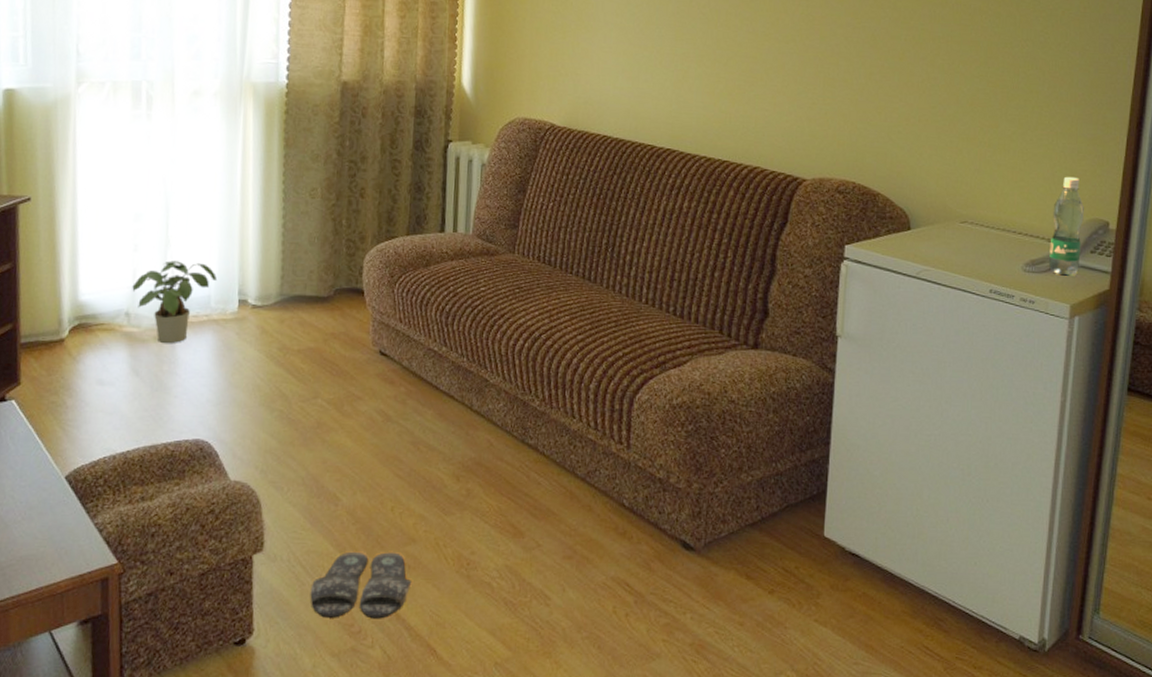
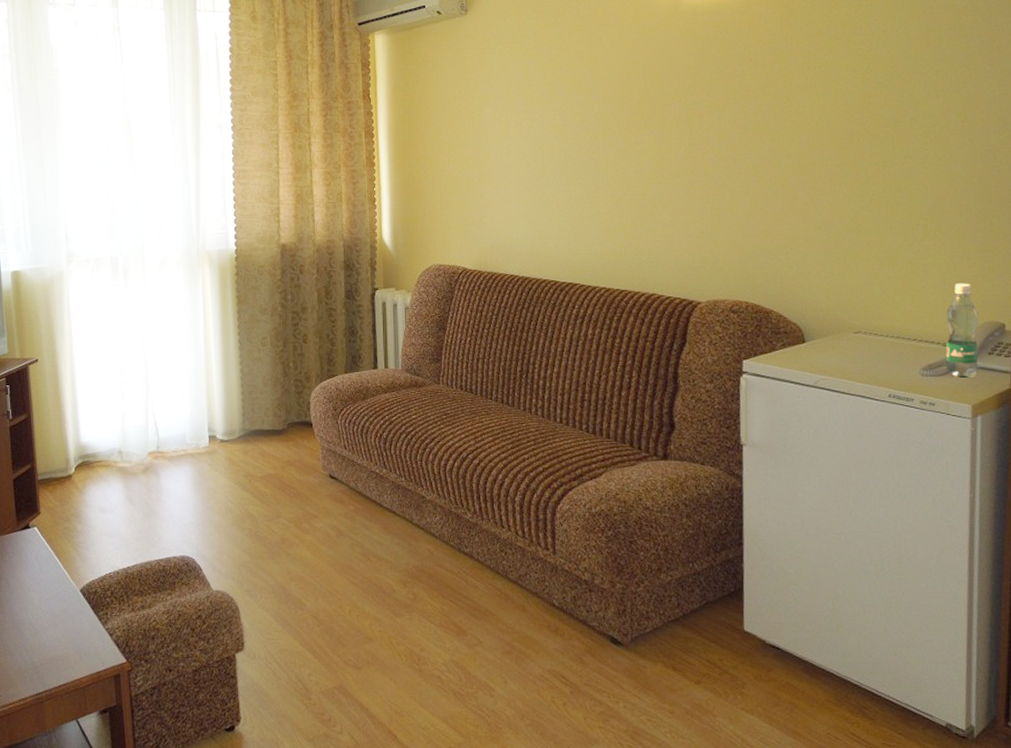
potted plant: present [132,260,218,343] -> none [122,405,191,475]
slippers: present [310,551,412,619] -> none [285,649,371,708]

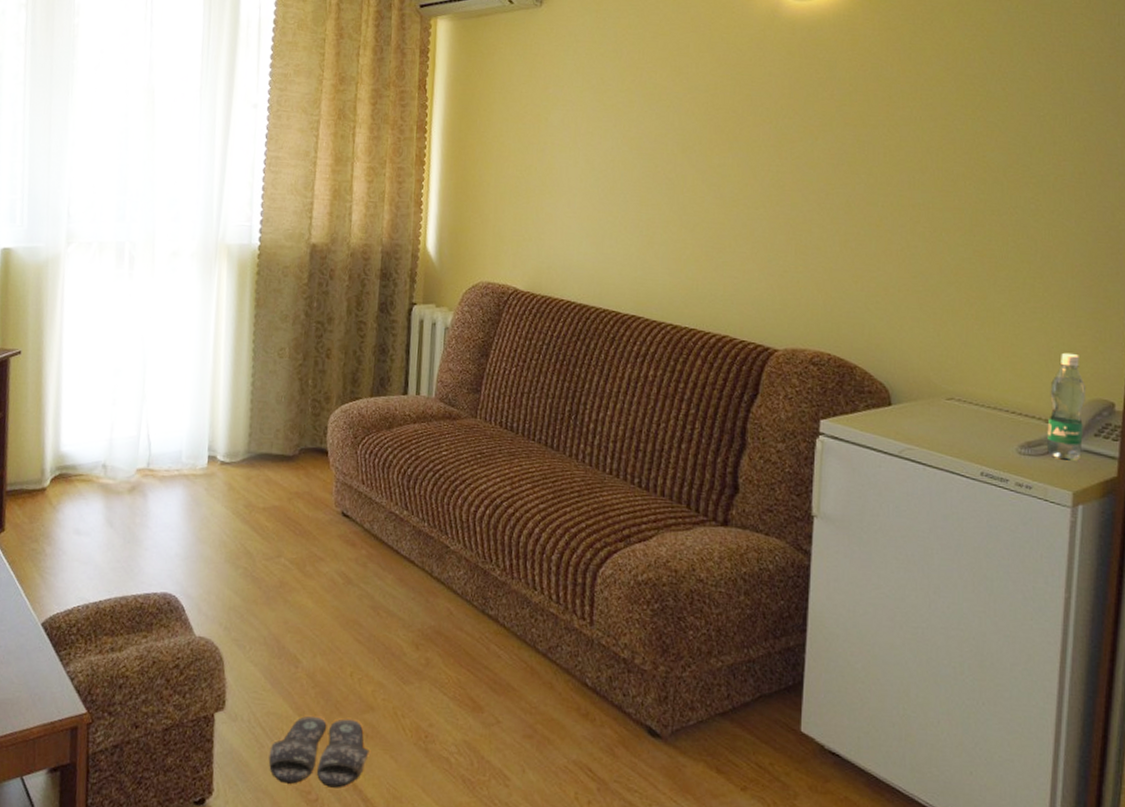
slippers: none [285,649,371,708] -> present [268,715,370,788]

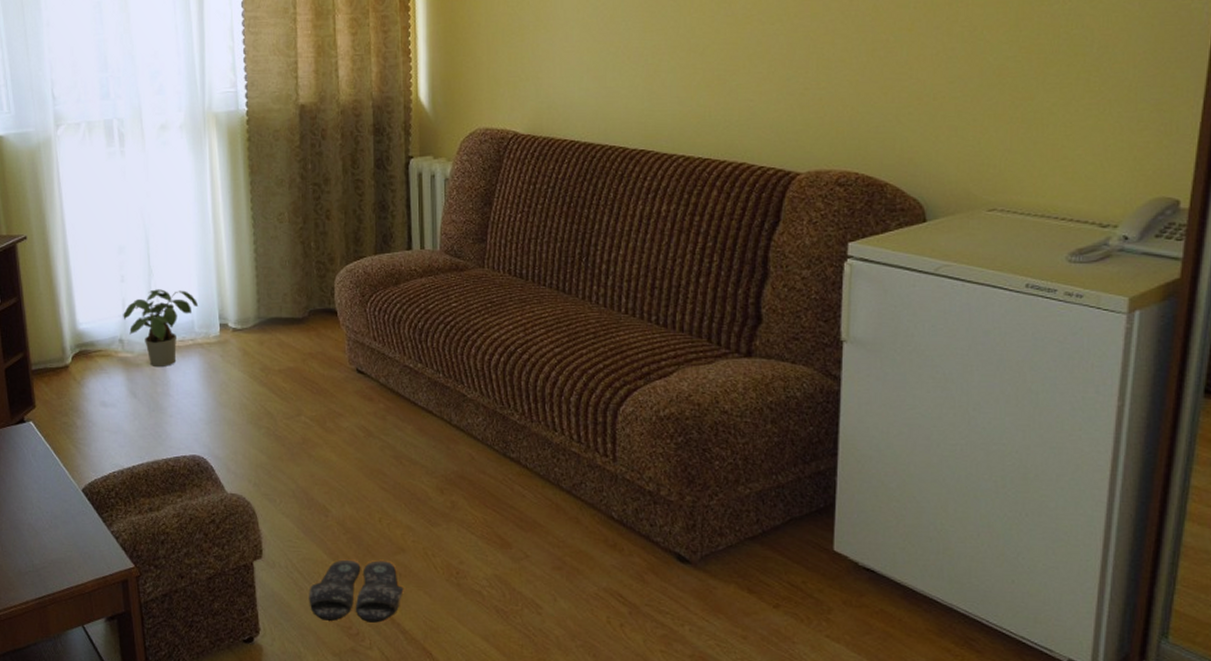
potted plant: none [109,415,189,496] -> present [123,289,199,366]
bottle: present [1046,352,1087,461] -> none [1100,150,1148,265]

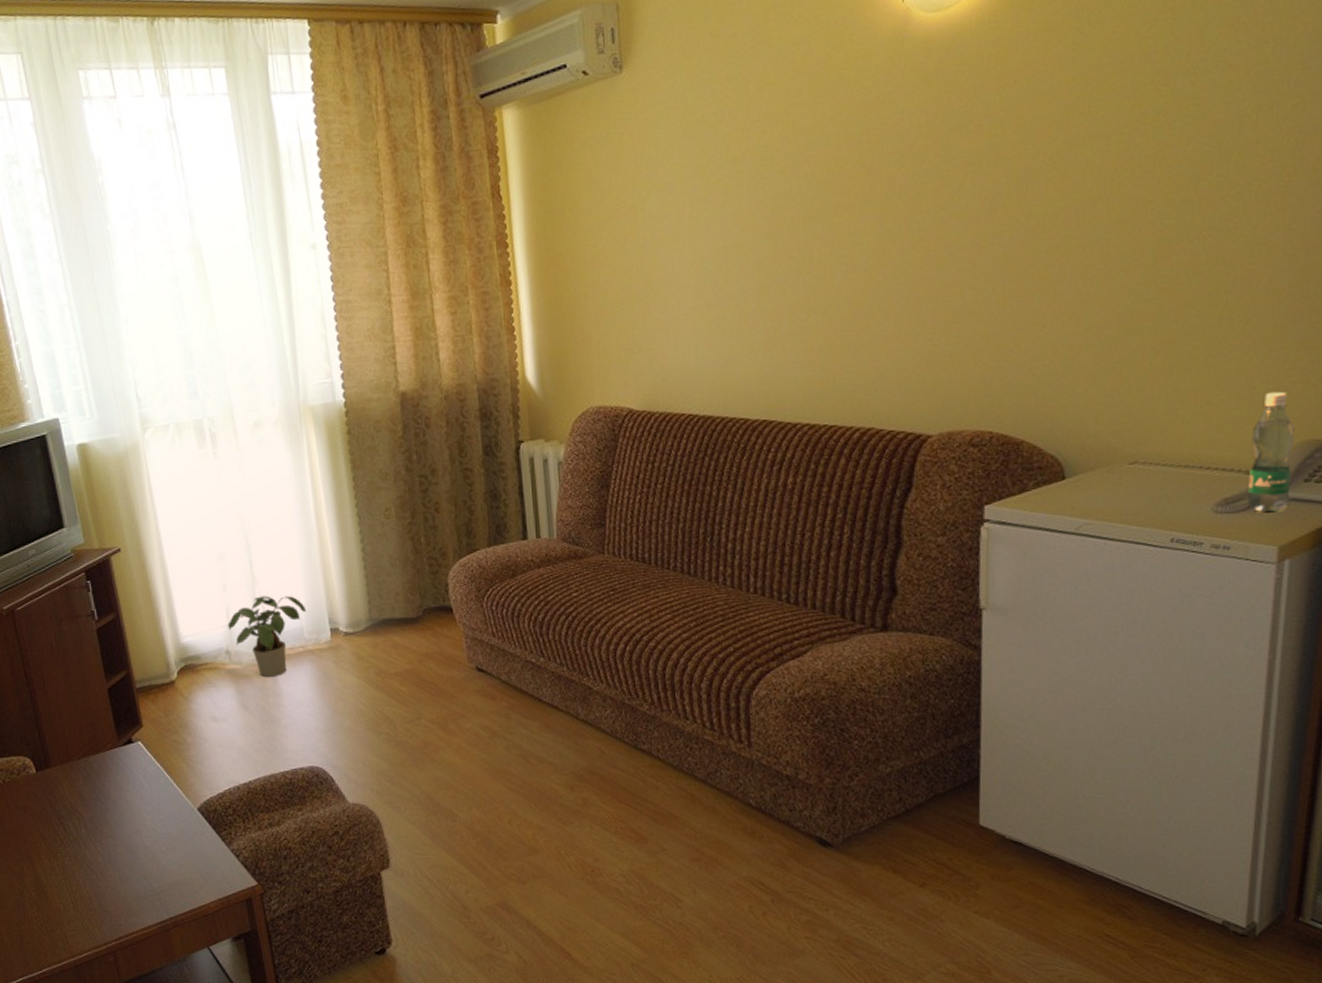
slippers: present [309,559,404,623] -> none [440,863,538,927]
bottle: none [1100,150,1148,265] -> present [1247,391,1296,513]

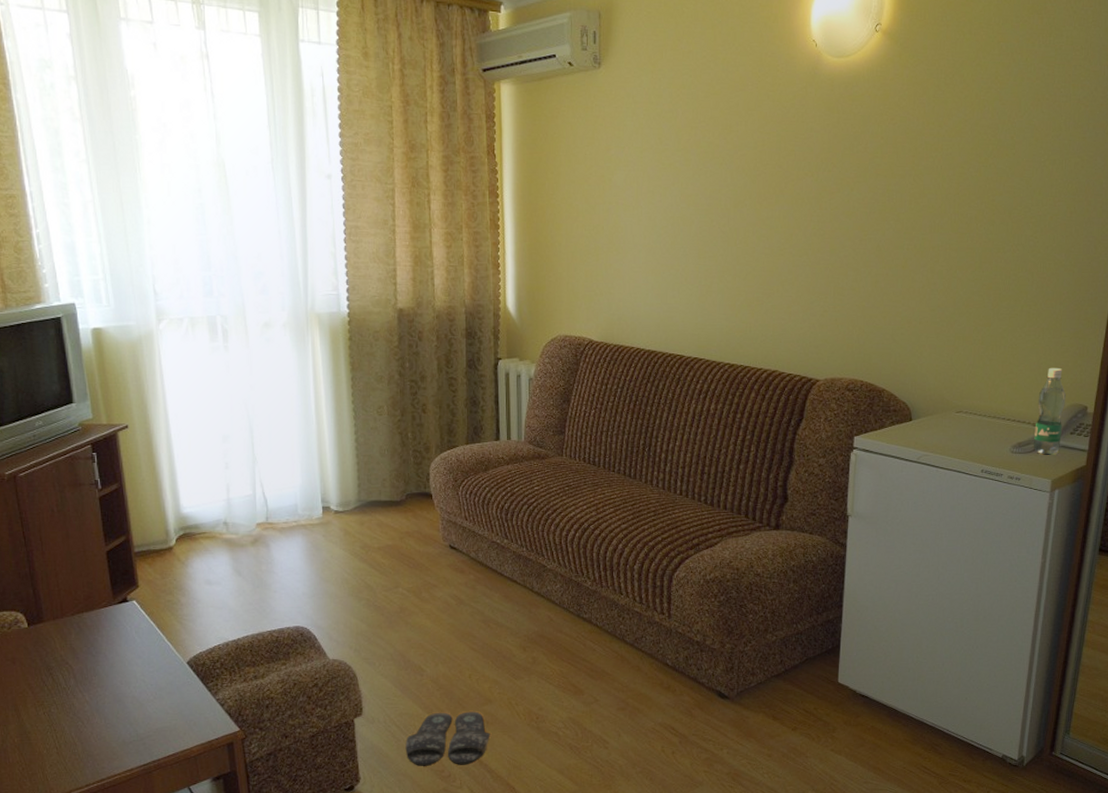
potted plant: present [228,596,307,677] -> none [227,475,302,546]
slippers: none [440,863,538,927] -> present [405,711,491,766]

